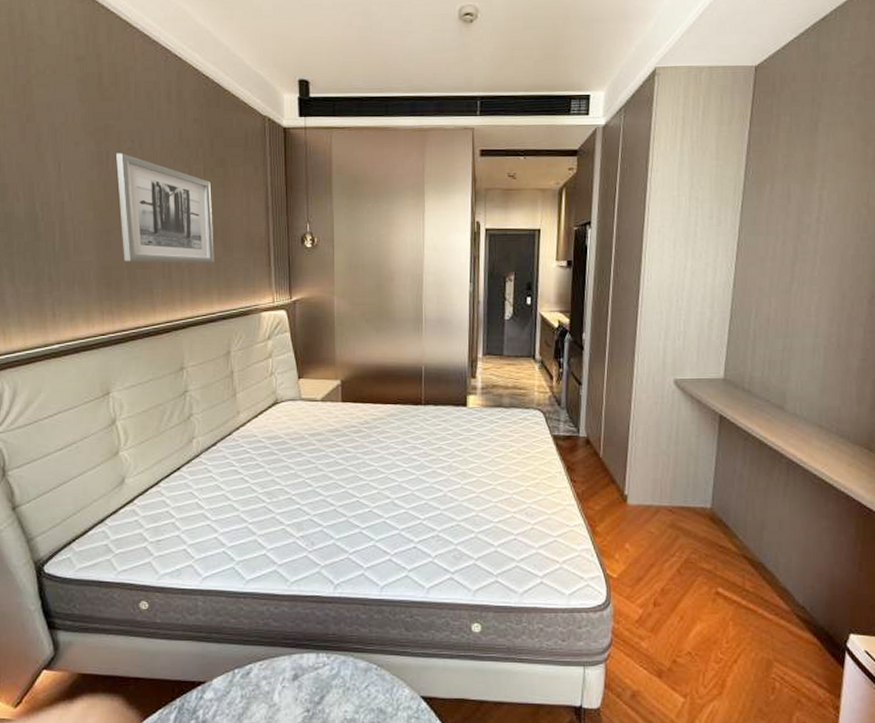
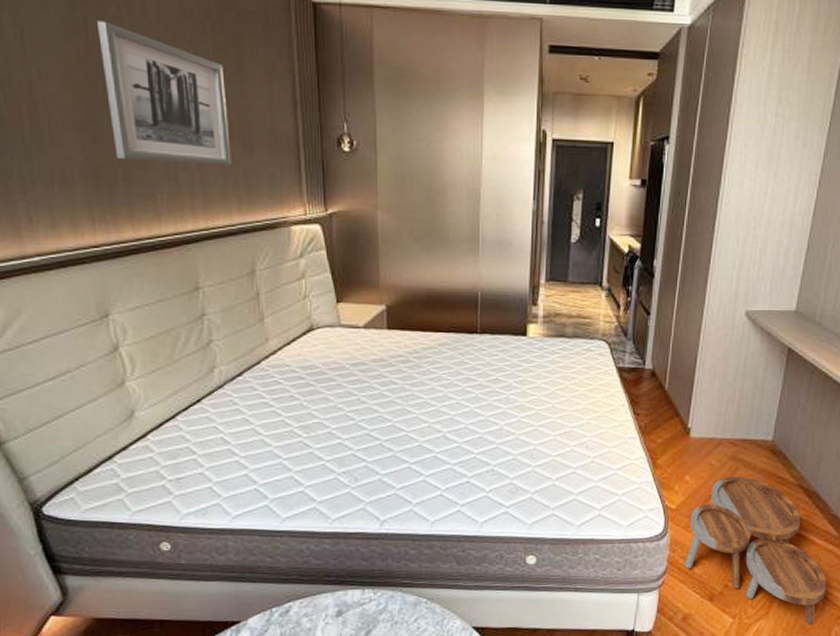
nesting tables: none [629,545,783,709] -> present [684,476,827,626]

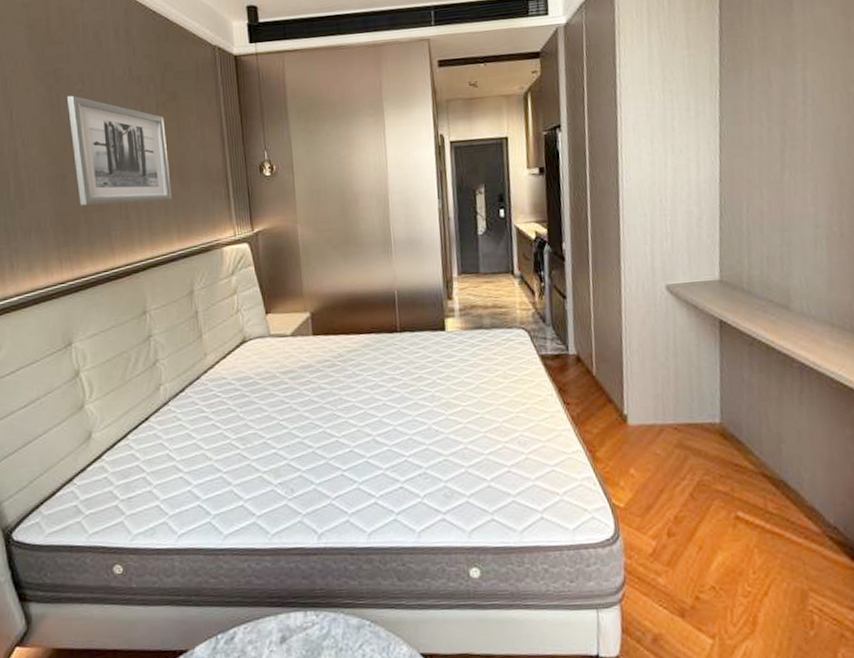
nesting tables: present [684,476,827,626] -> none [642,466,820,647]

